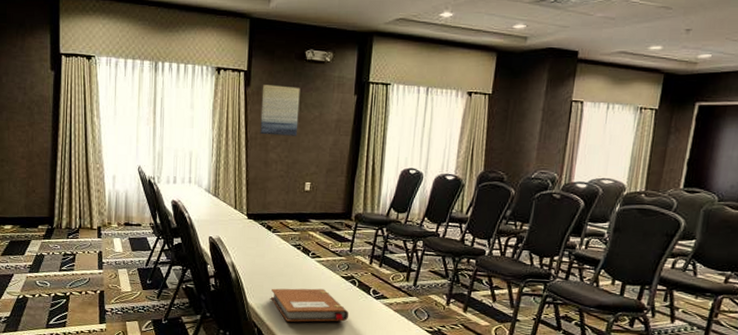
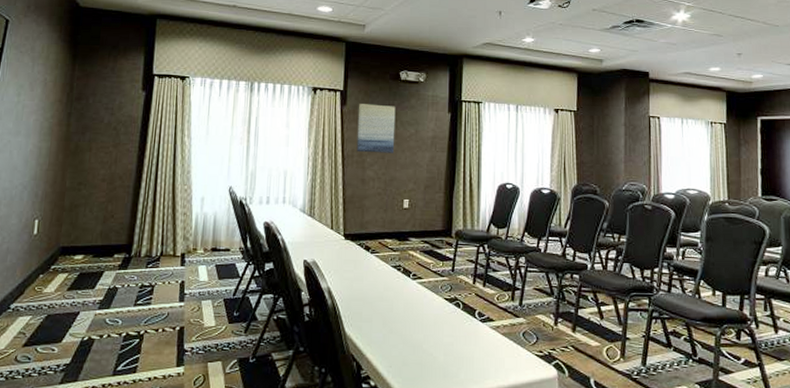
notebook: present [271,288,349,322] -> none [371,313,455,353]

